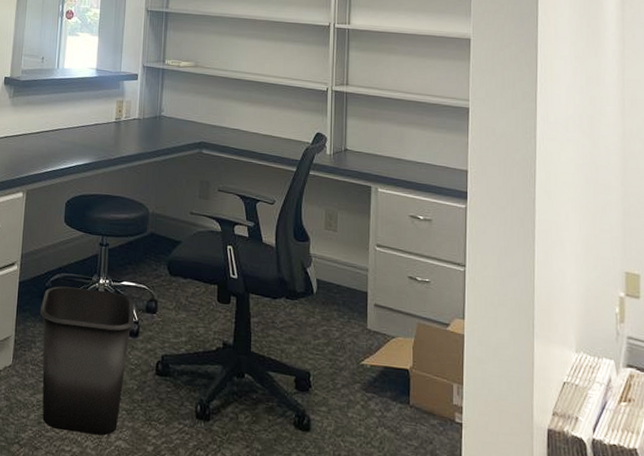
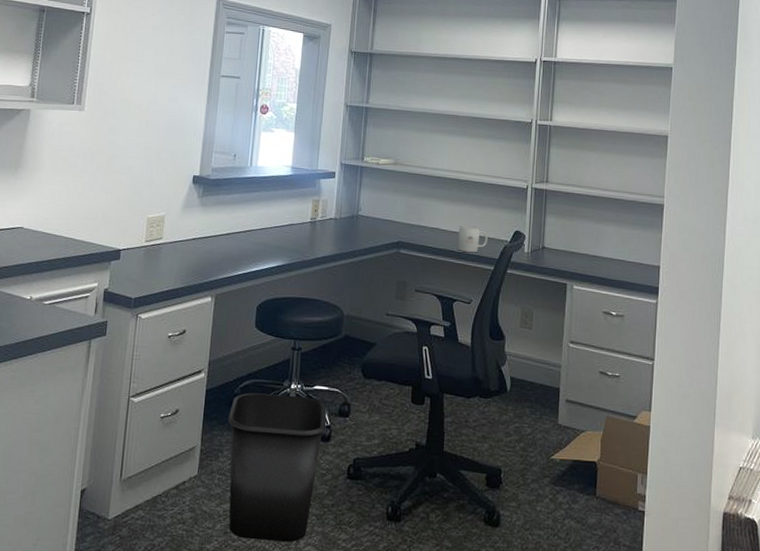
mug: none [259,126,289,155] -> present [457,225,488,253]

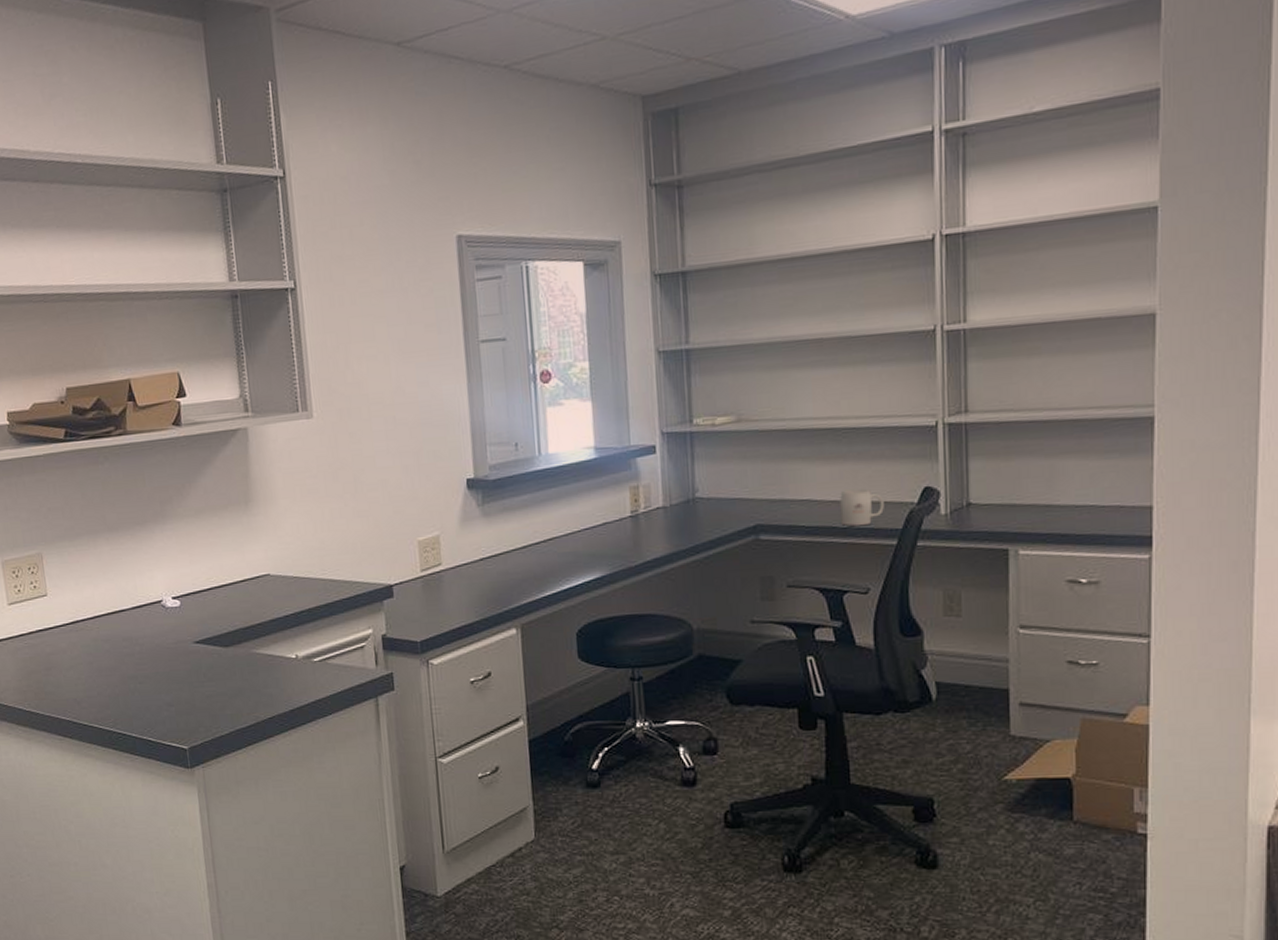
waste bin: present [227,392,327,542] -> none [561,735,689,906]

